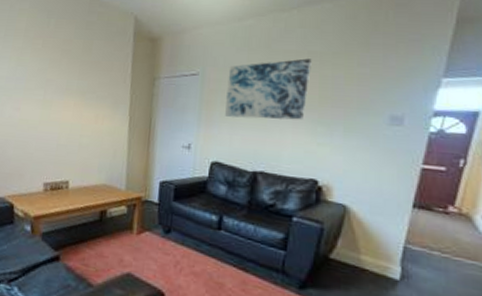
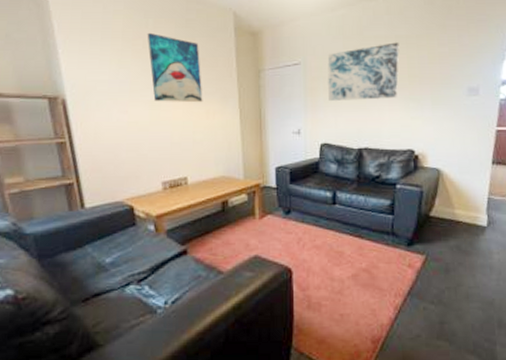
wall art: none [46,32,97,107] -> present [147,32,203,103]

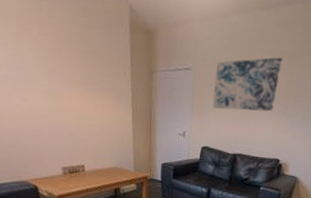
wall art: present [147,32,203,103] -> none [42,17,99,98]

